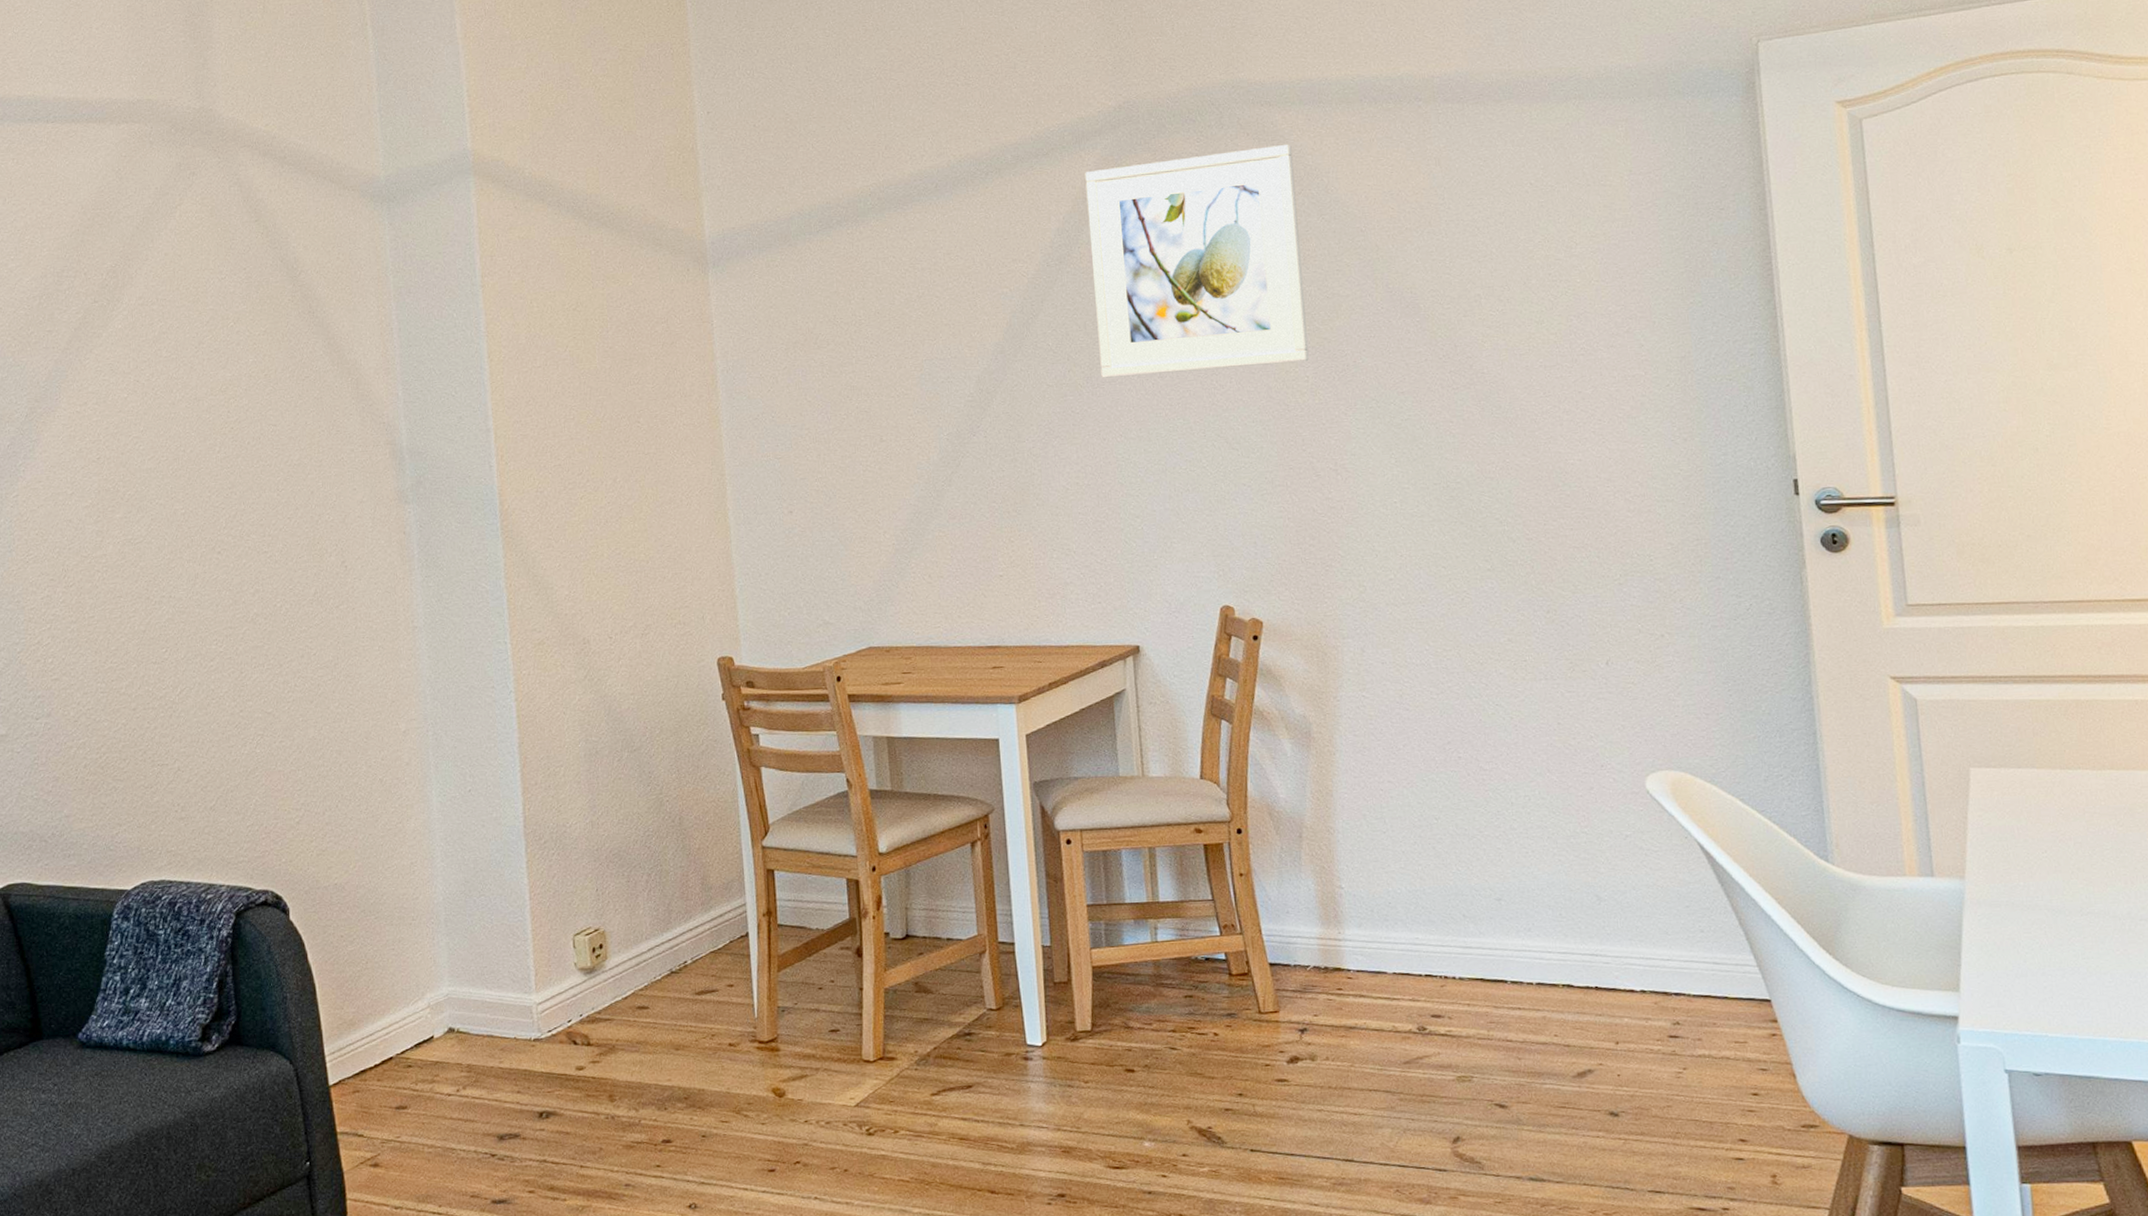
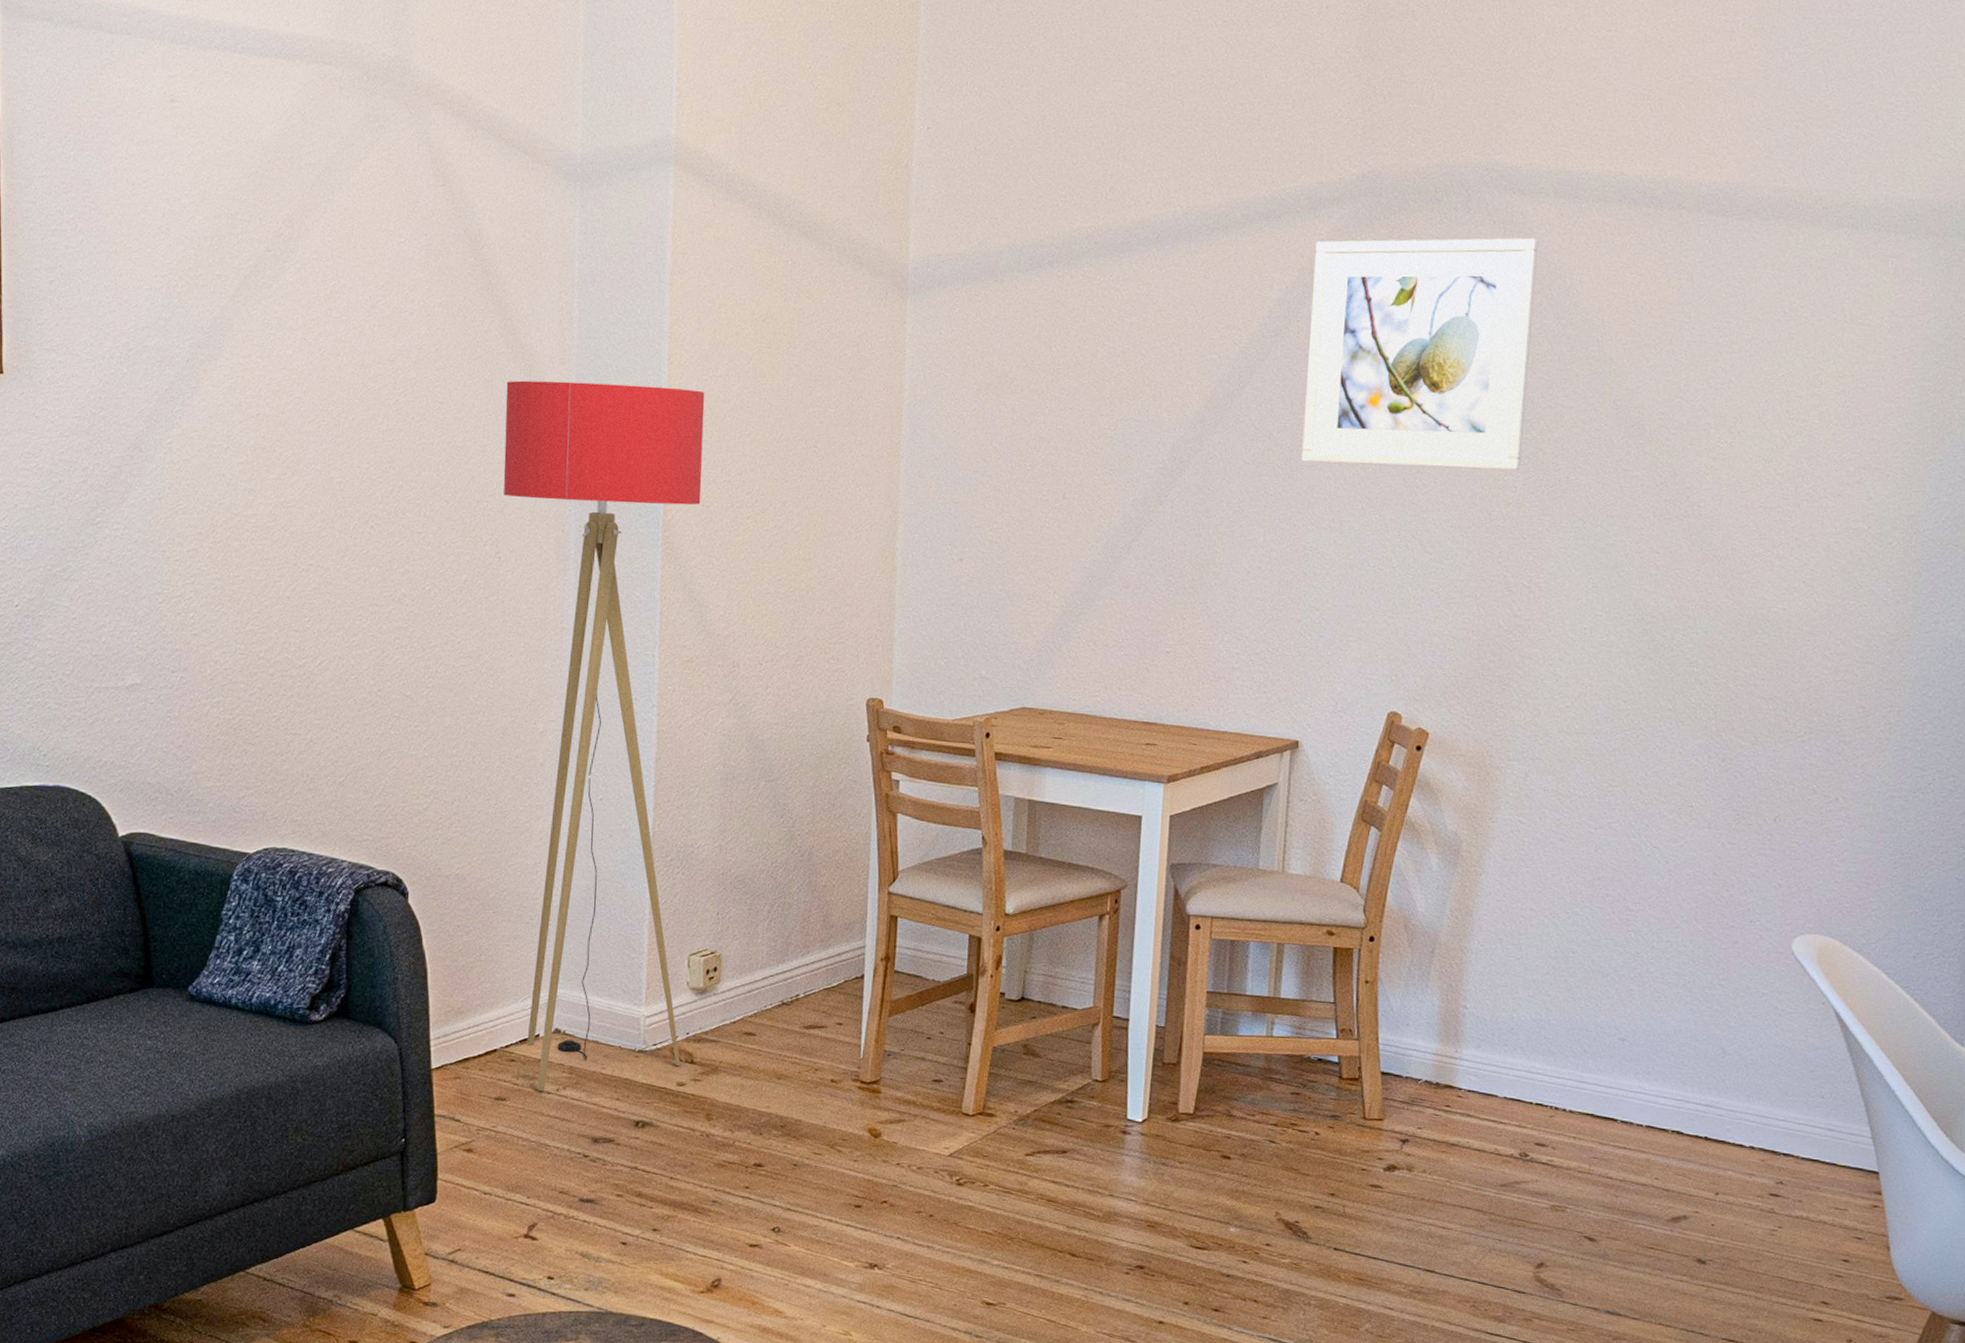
floor lamp: none [336,382,577,1095] -> present [503,380,705,1092]

